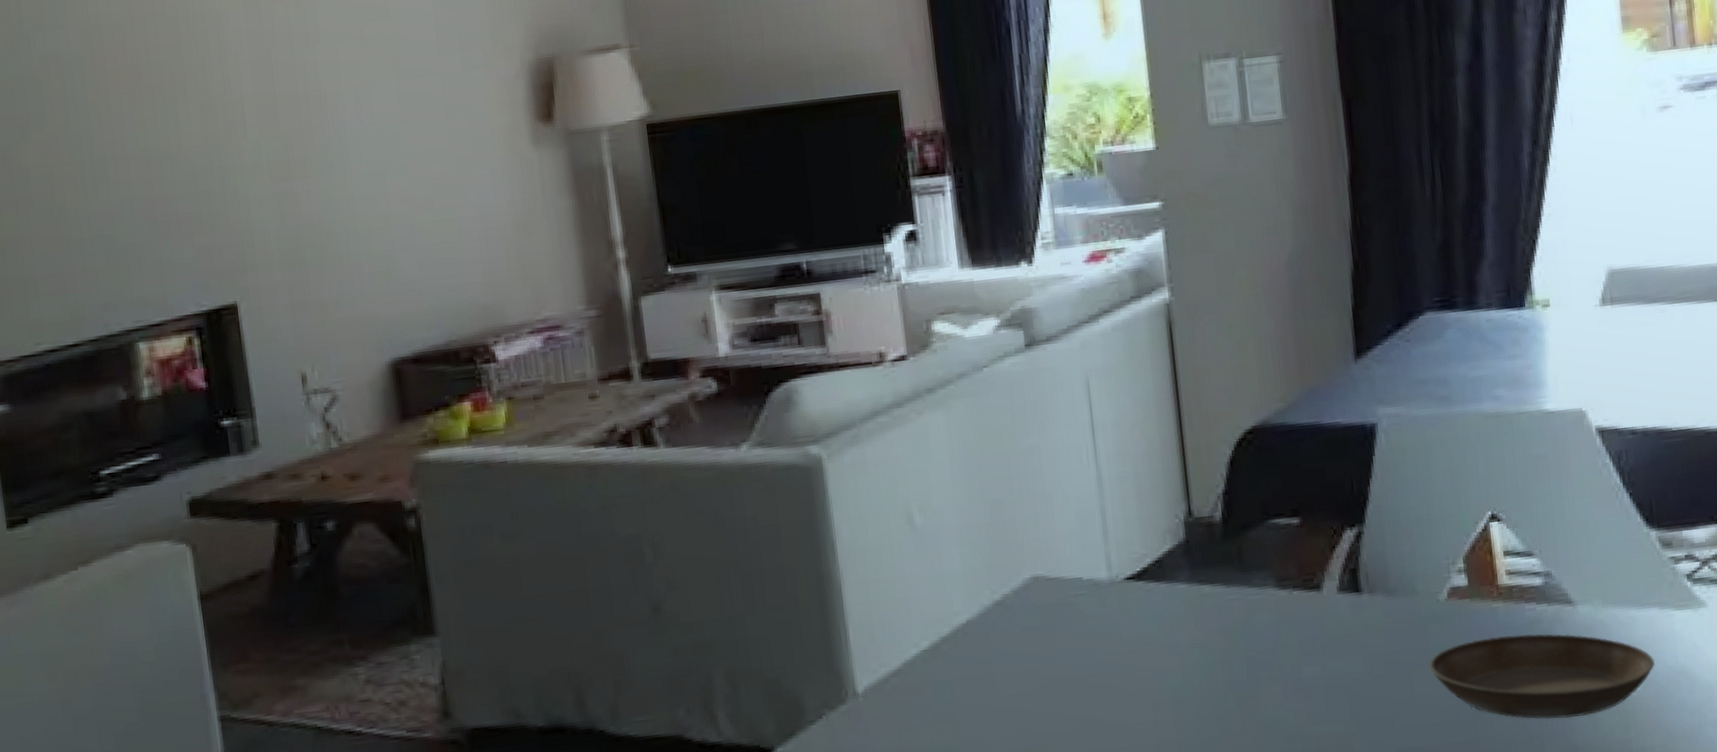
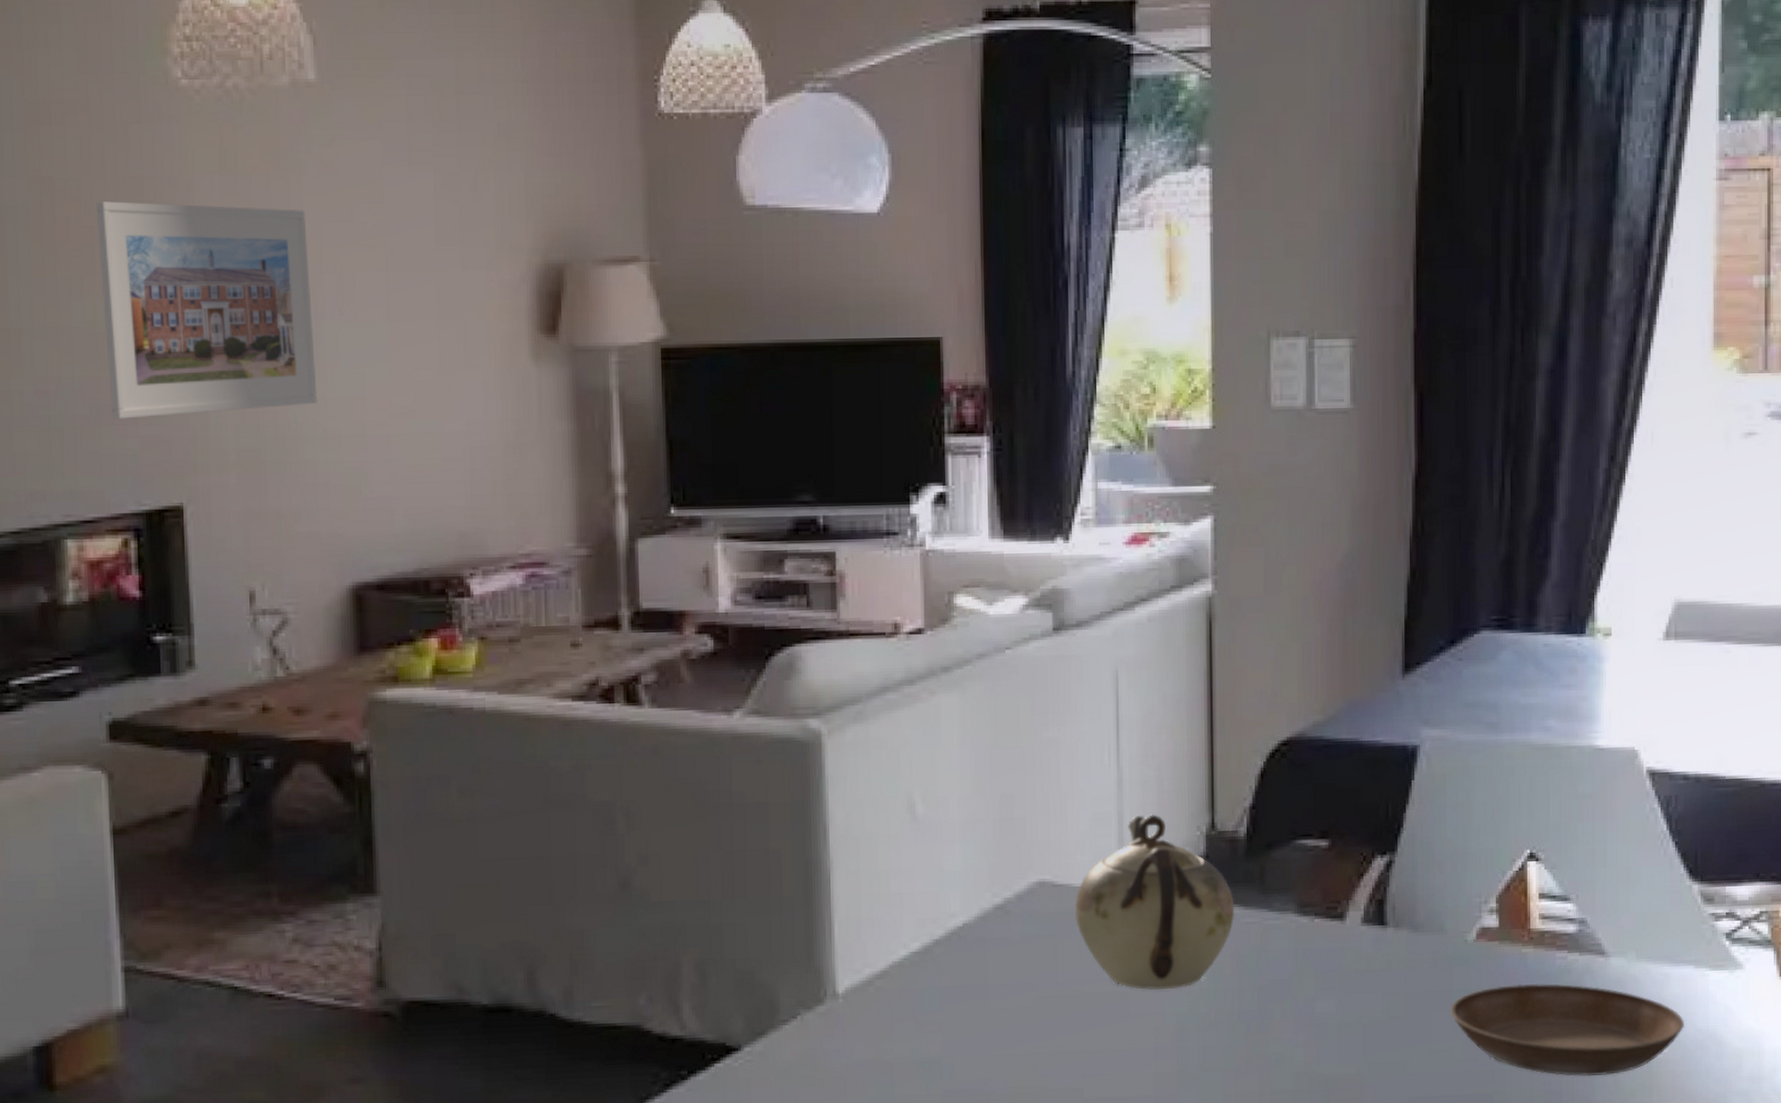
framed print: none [140,32,347,233] -> present [97,201,318,419]
teapot: none [1067,507,1218,669] -> present [1074,814,1234,991]

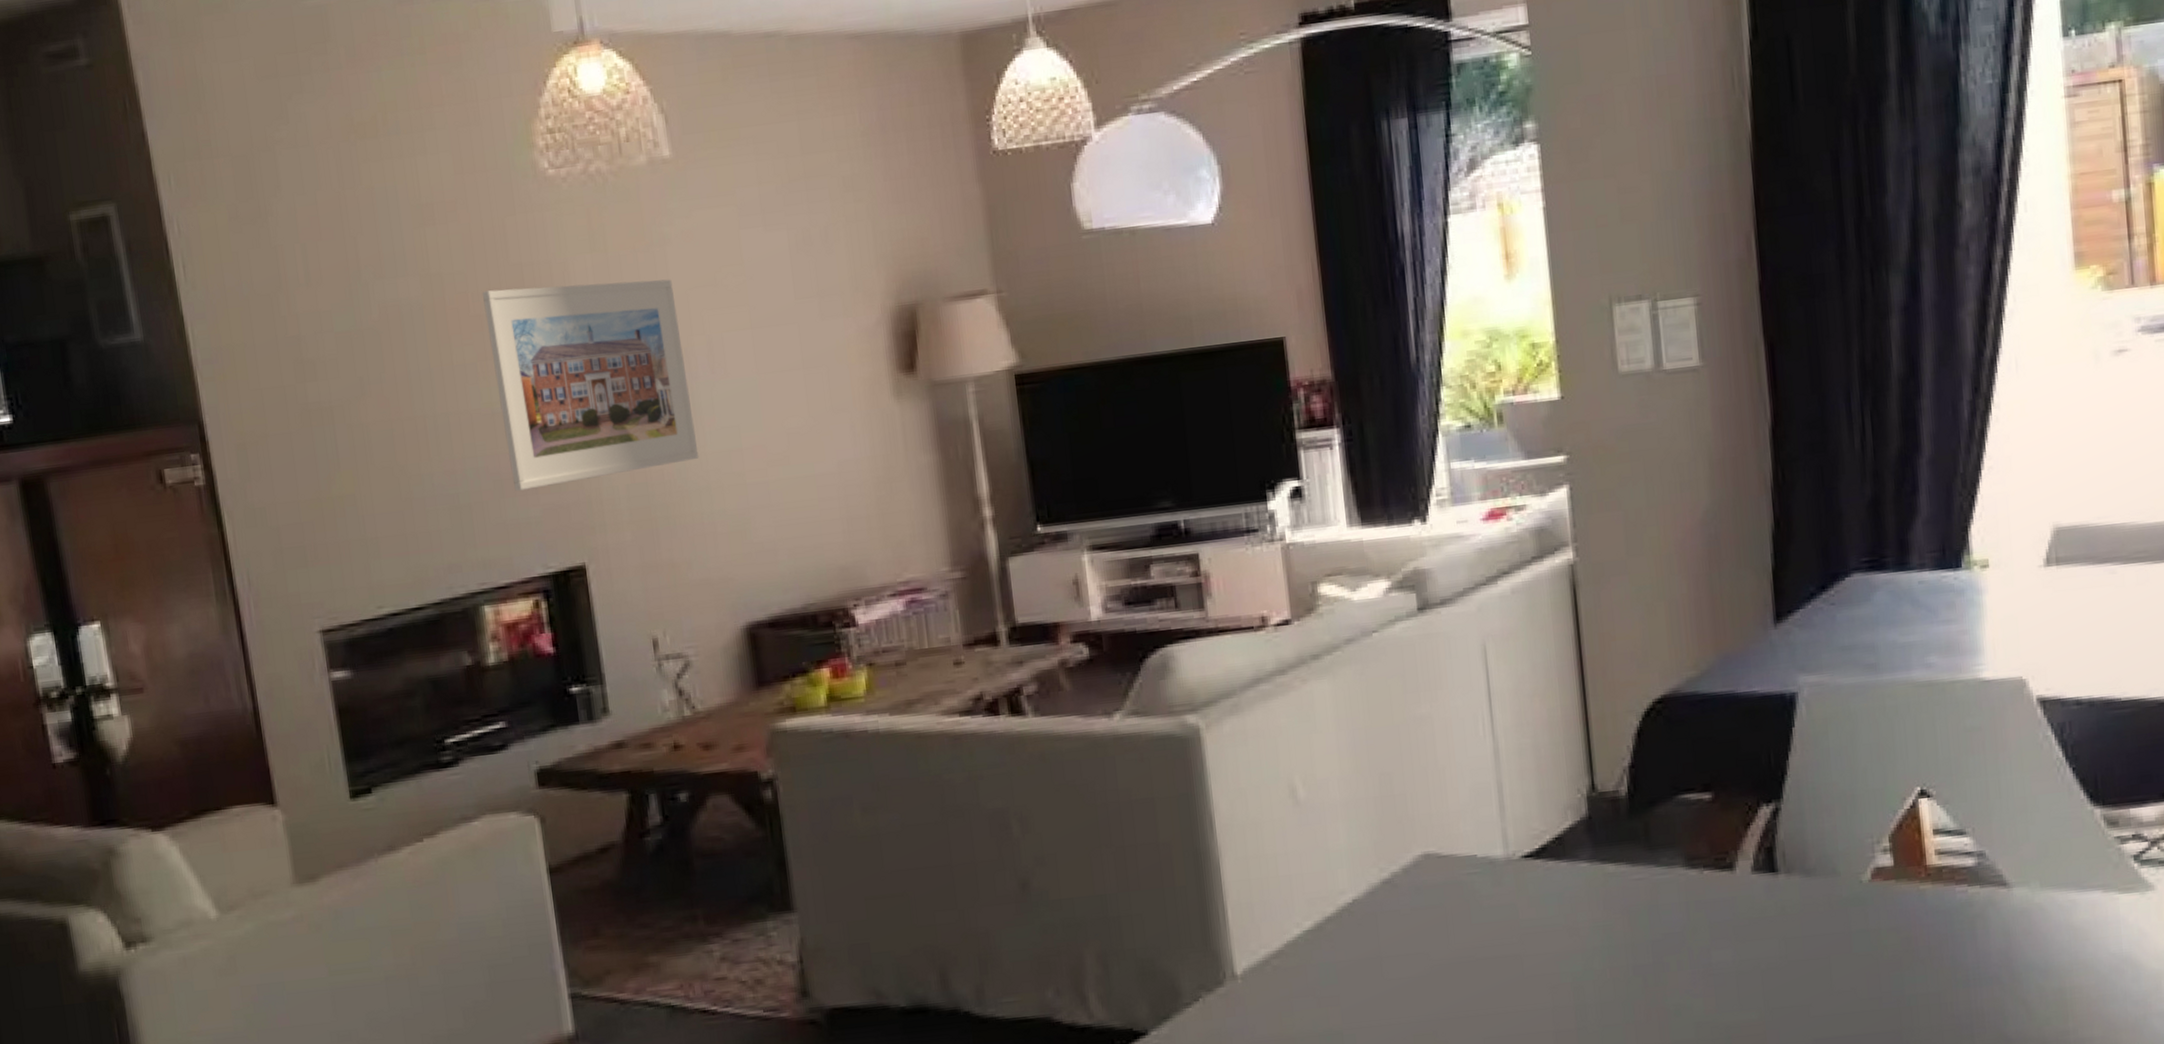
teapot: present [1074,814,1234,991] -> none [1460,780,1622,952]
saucer: present [1450,983,1685,1077] -> none [1850,917,2098,1009]

